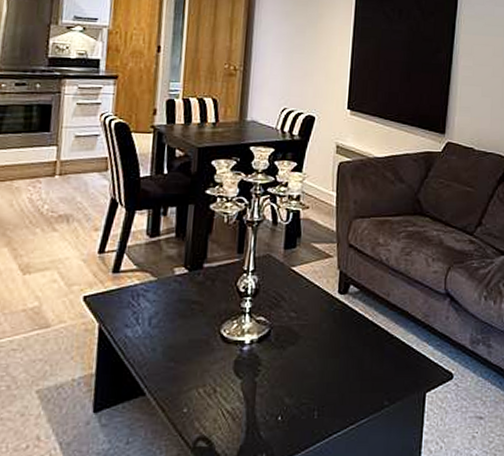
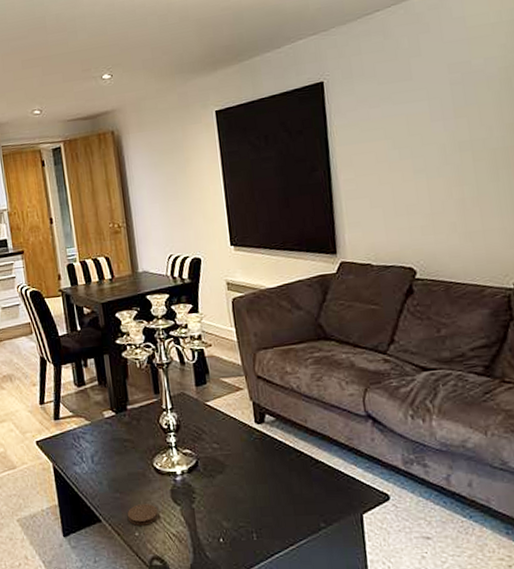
coaster: none [179,375,215,401] -> present [128,504,158,526]

